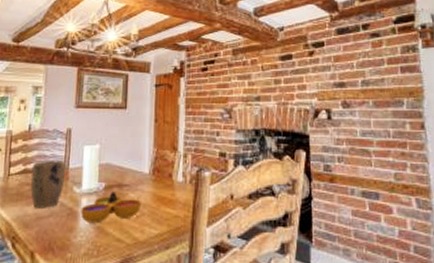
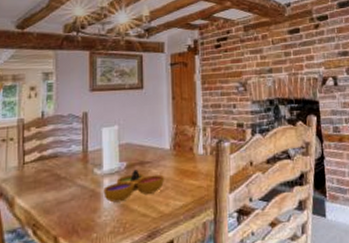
plant pot: present [30,159,66,208] -> none [48,143,84,194]

